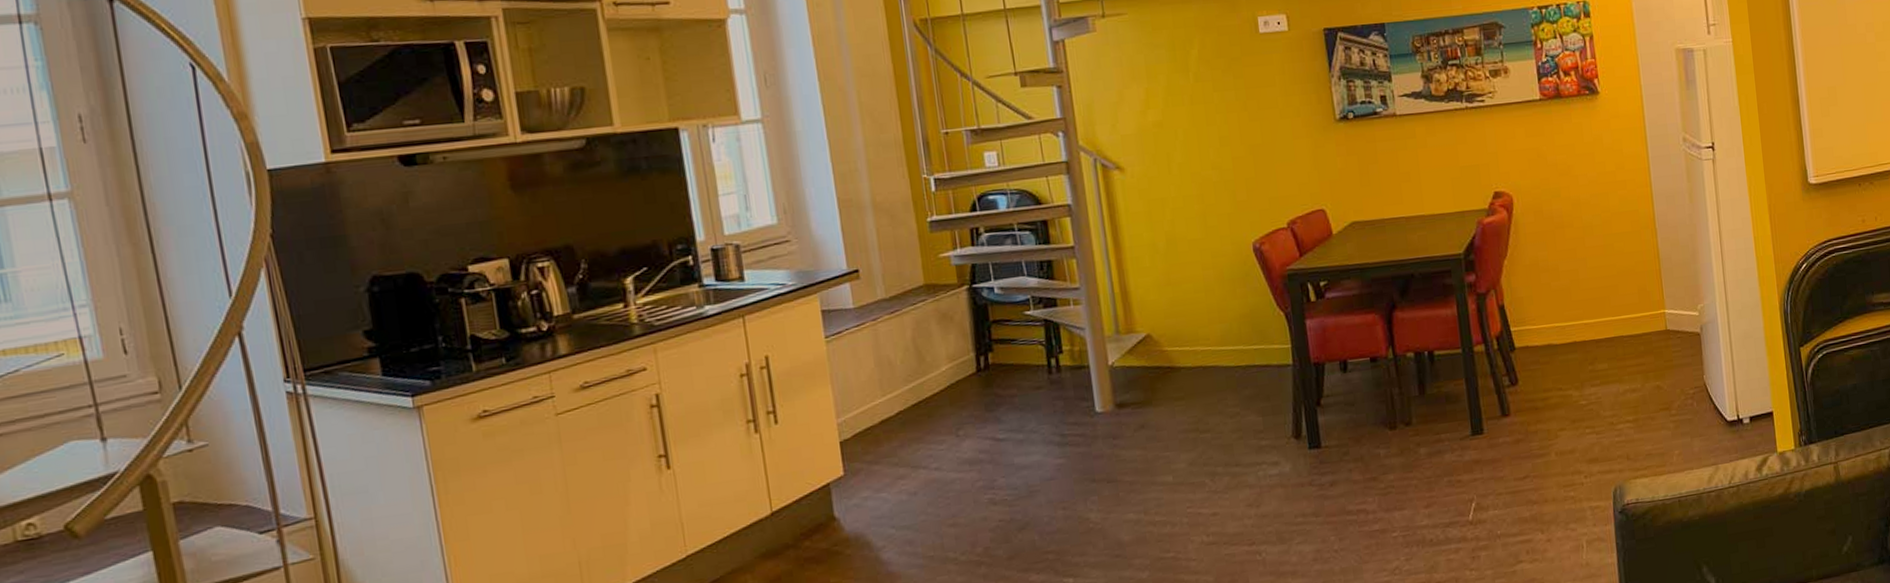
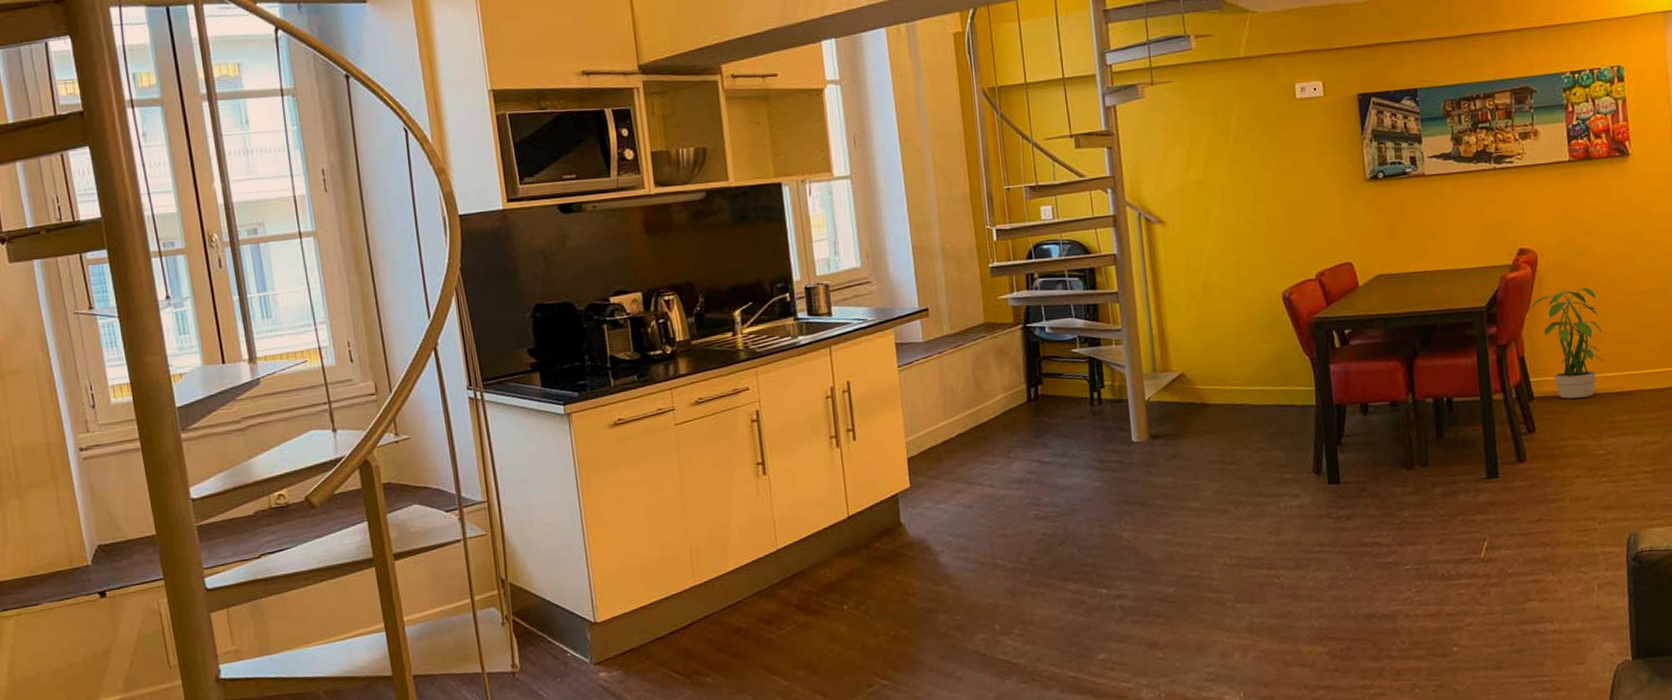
potted plant: none [1506,231,1582,348] -> present [1528,287,1603,399]

